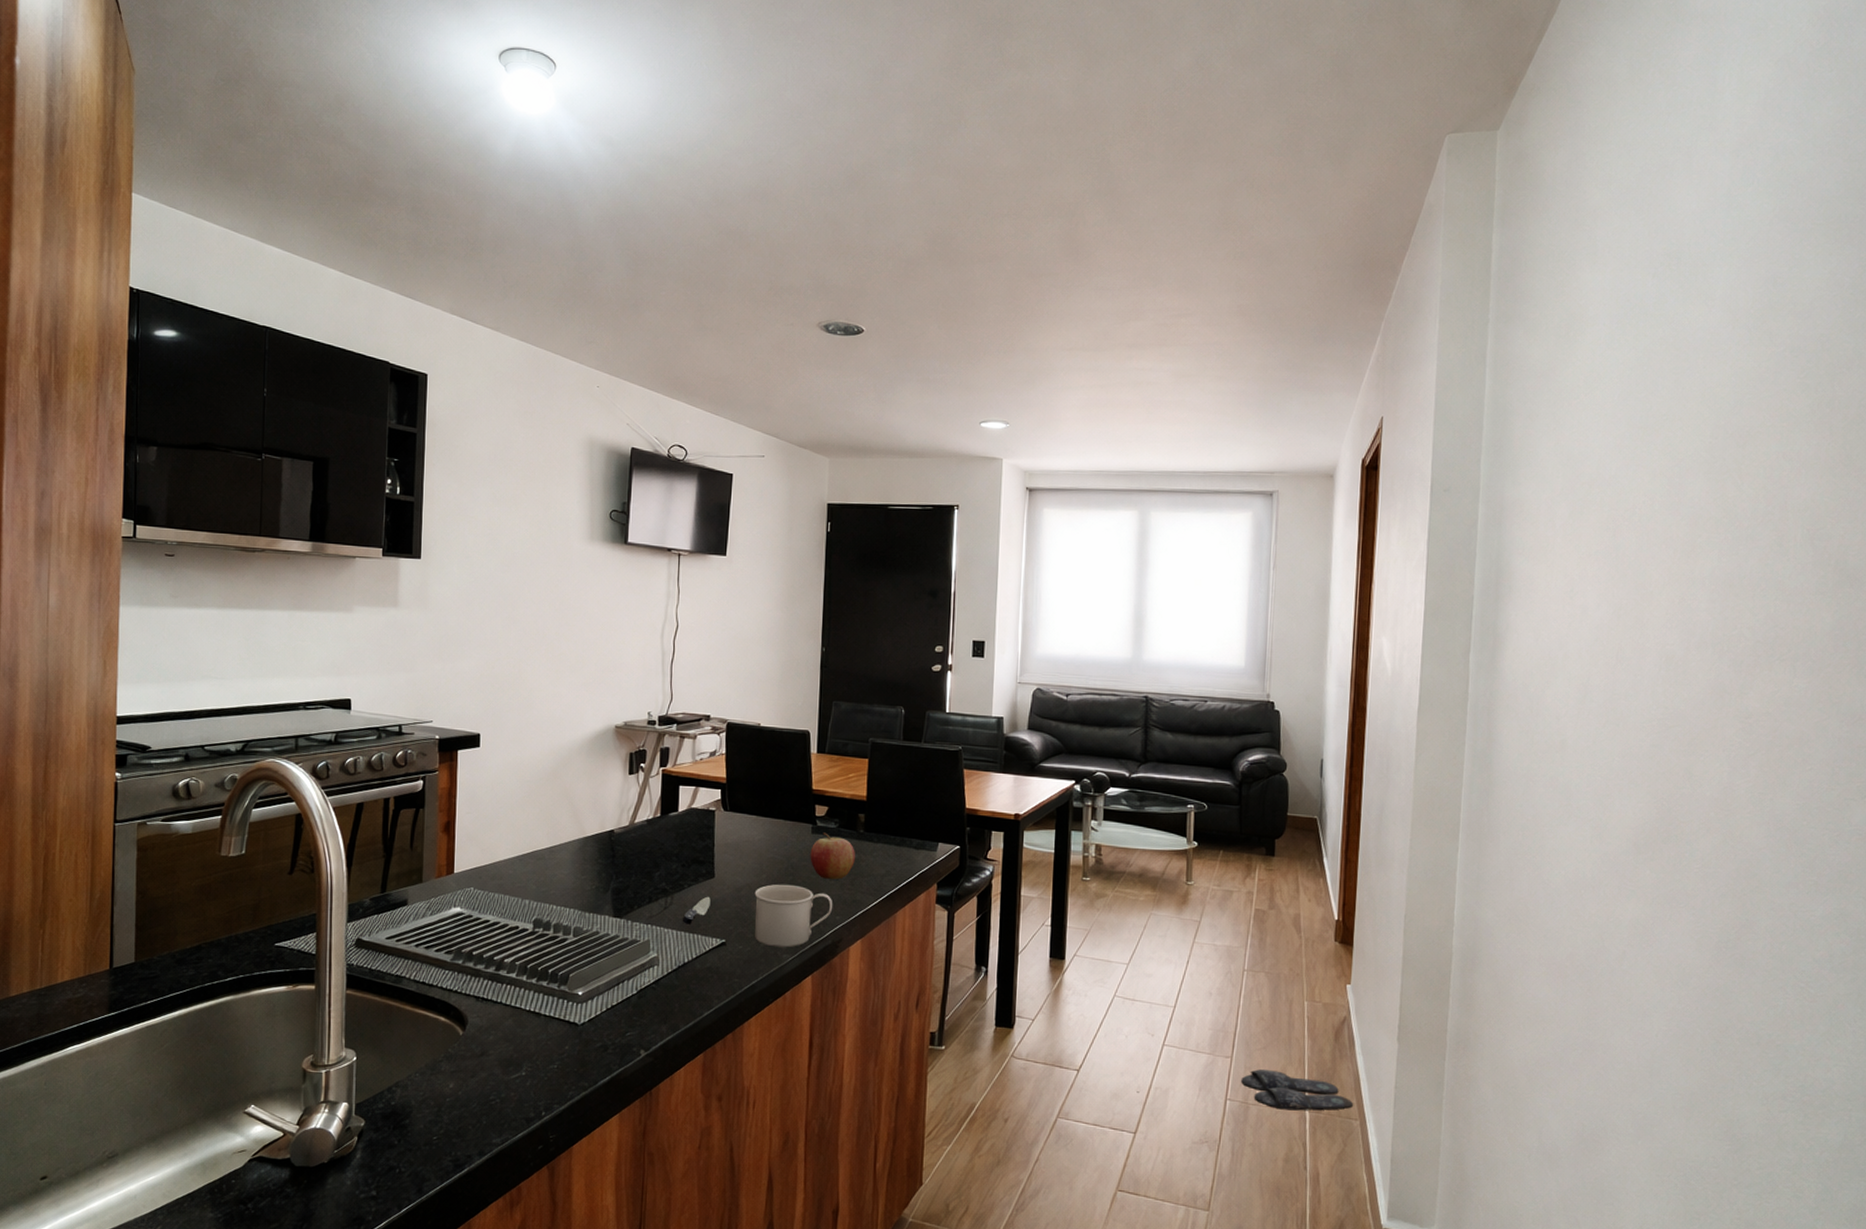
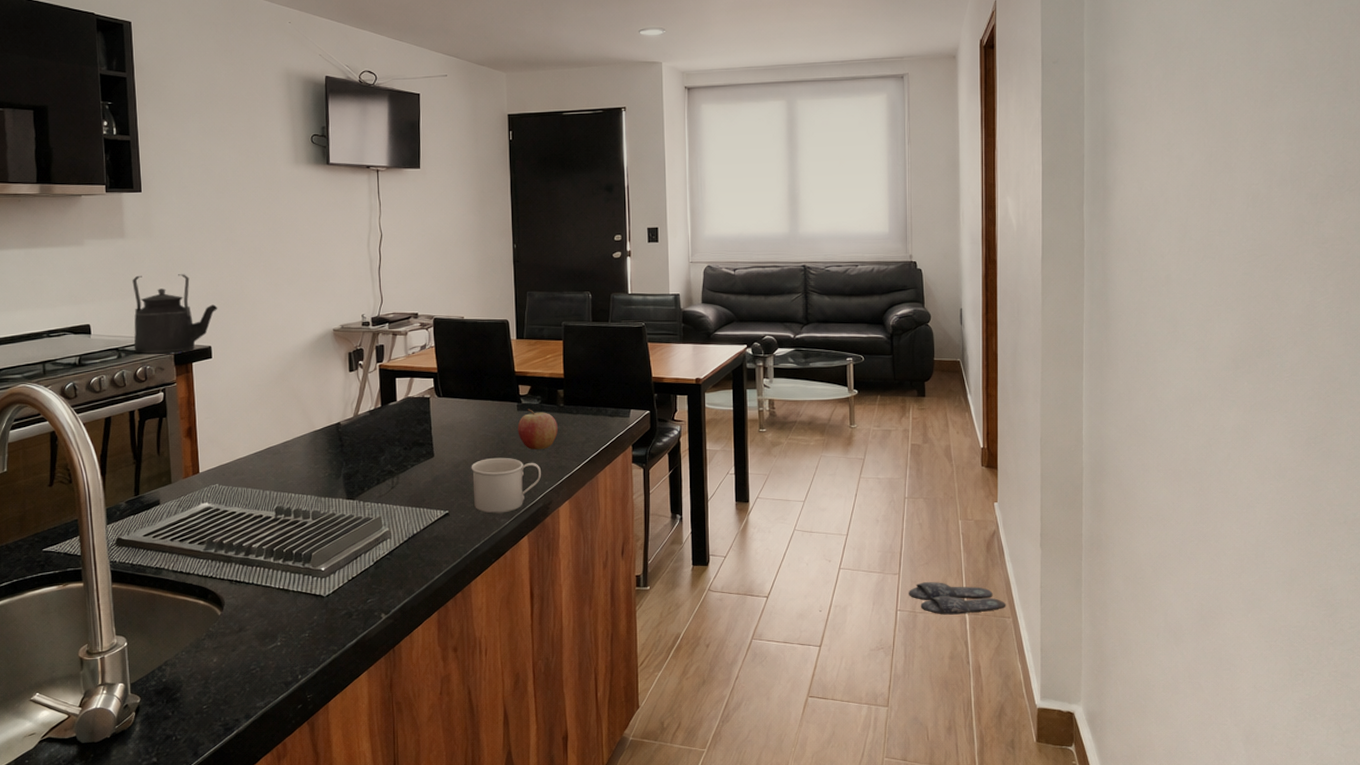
kettle: none [396,649,491,739] -> present [132,274,218,355]
kitchen knife: present [682,896,711,924] -> none [408,474,433,500]

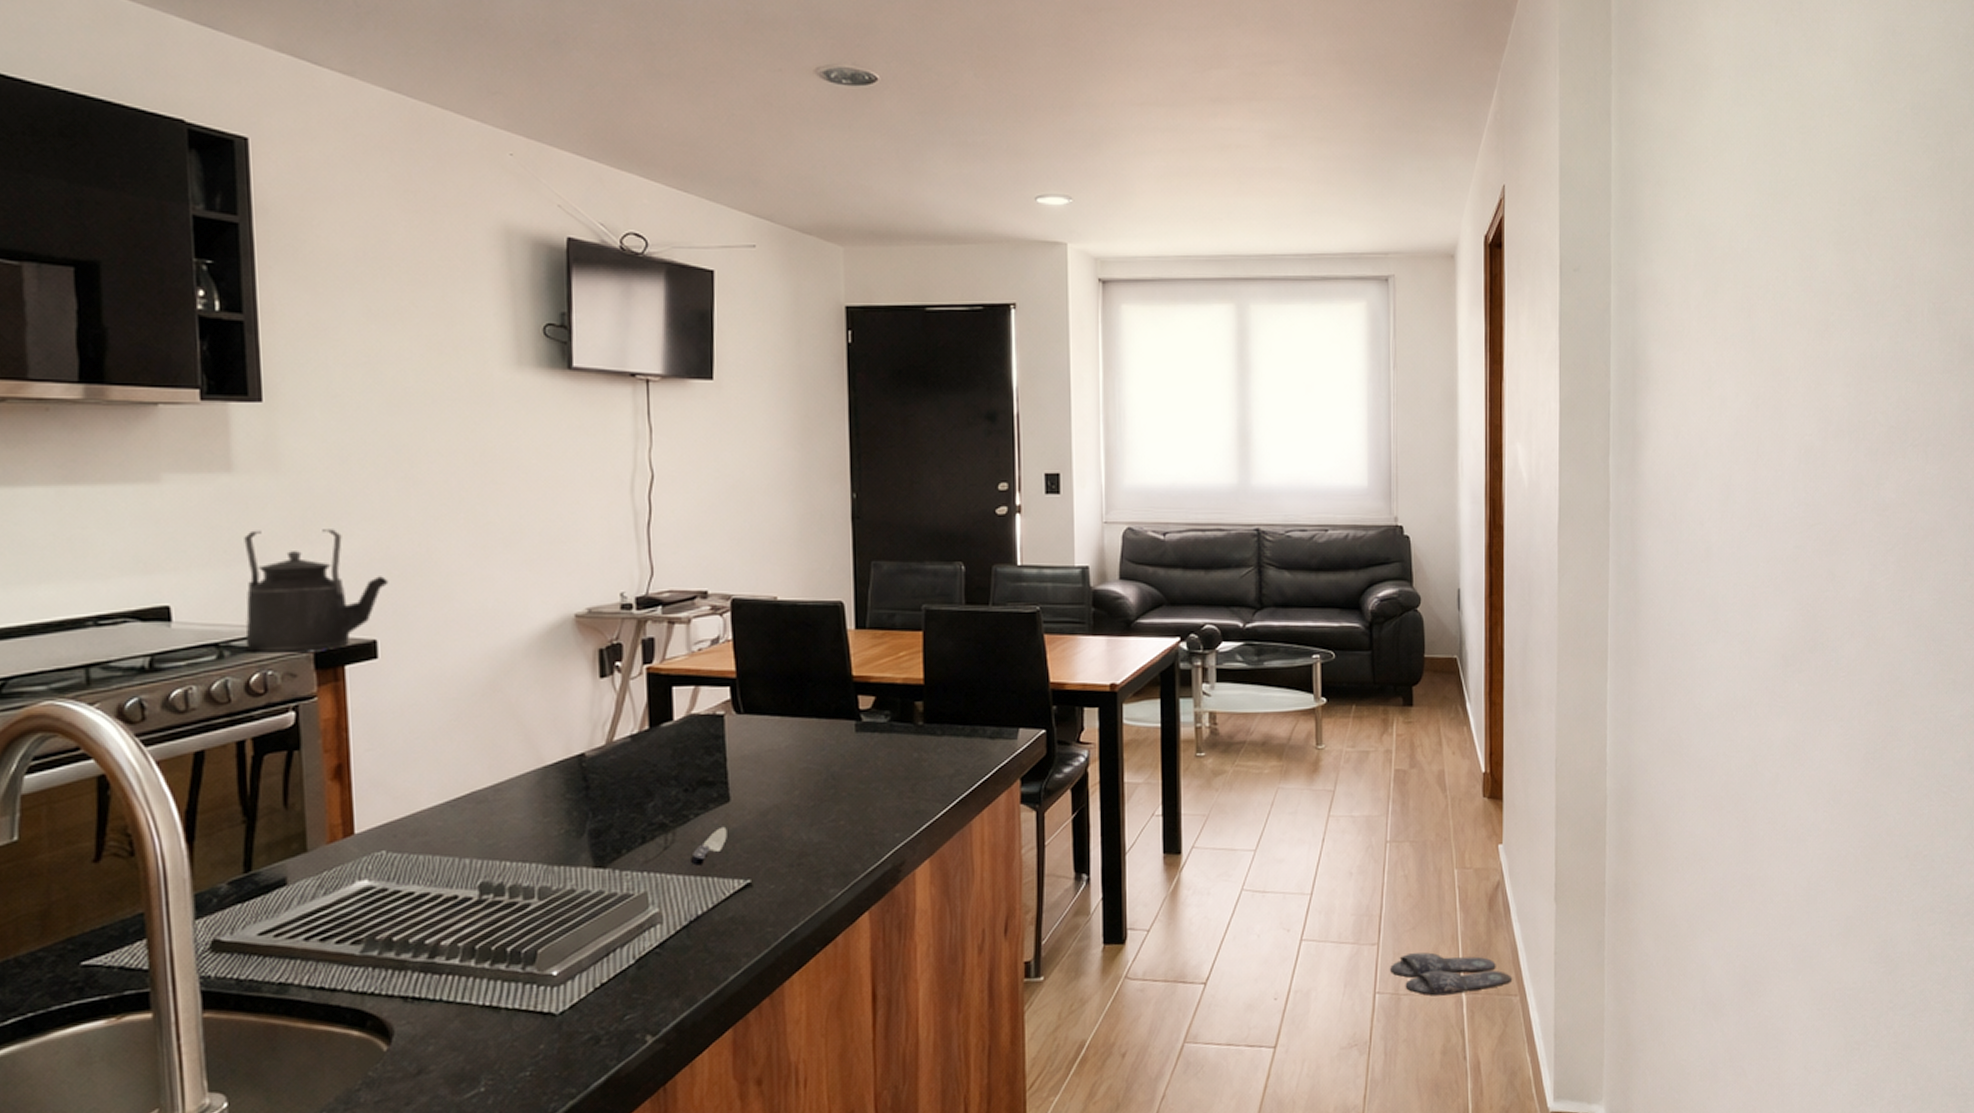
kitchen knife: none [408,474,433,500] -> present [689,826,727,866]
mug: present [471,457,542,514] -> none [785,799,891,882]
fruit: present [517,409,558,450] -> none [855,729,914,788]

